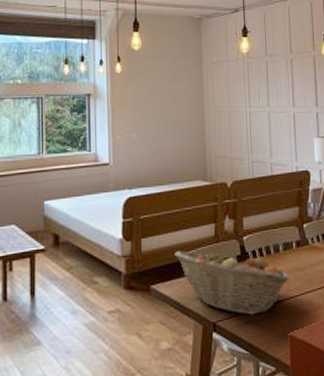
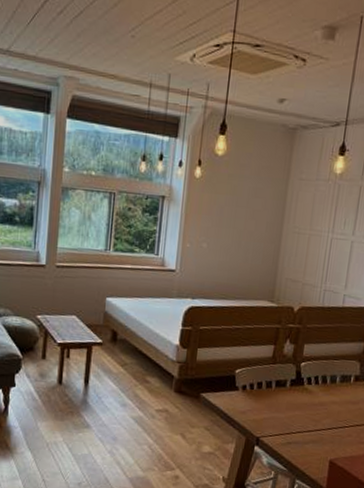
fruit basket: present [174,250,290,315] -> none [228,366,342,437]

